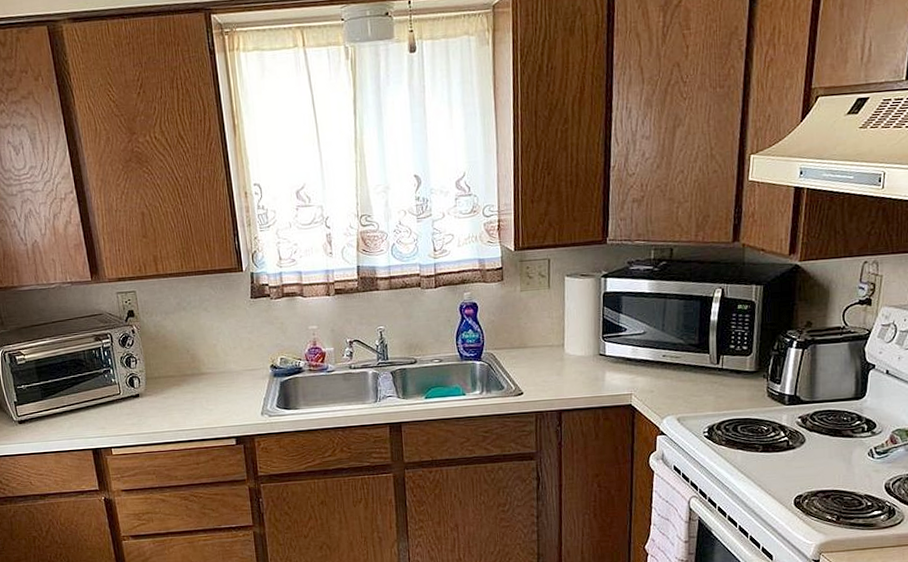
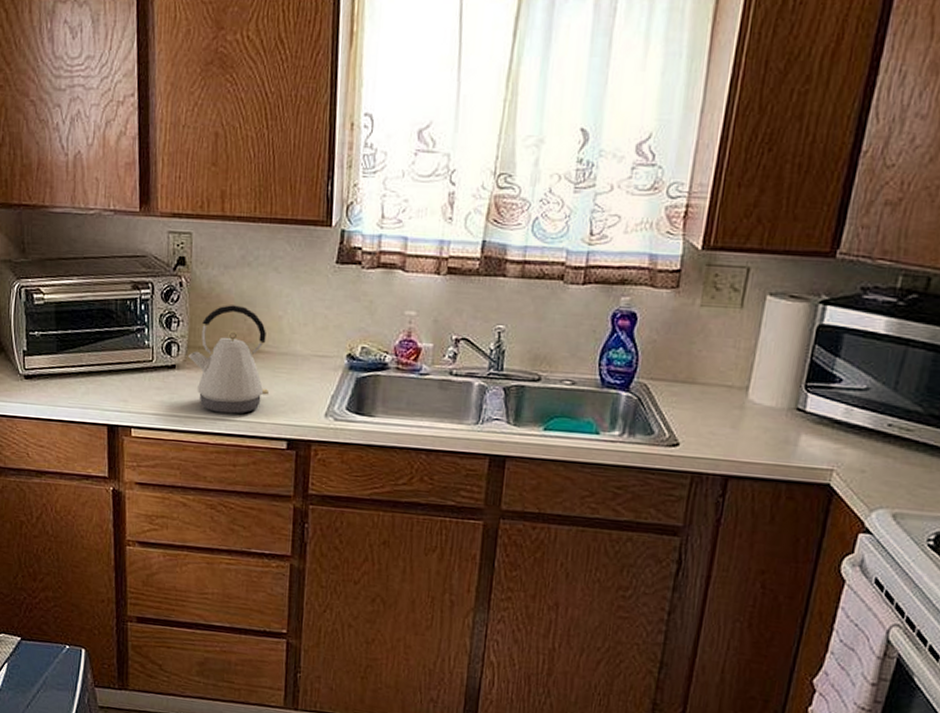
kettle: none [148,341,215,426] -> present [188,305,268,414]

